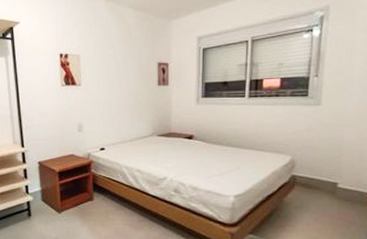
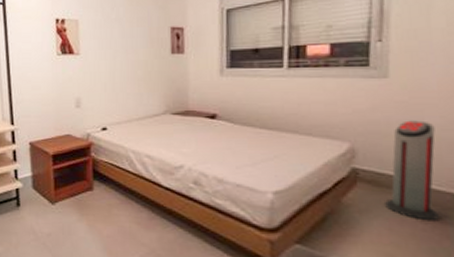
air purifier: none [314,138,351,212] -> present [385,120,439,221]

